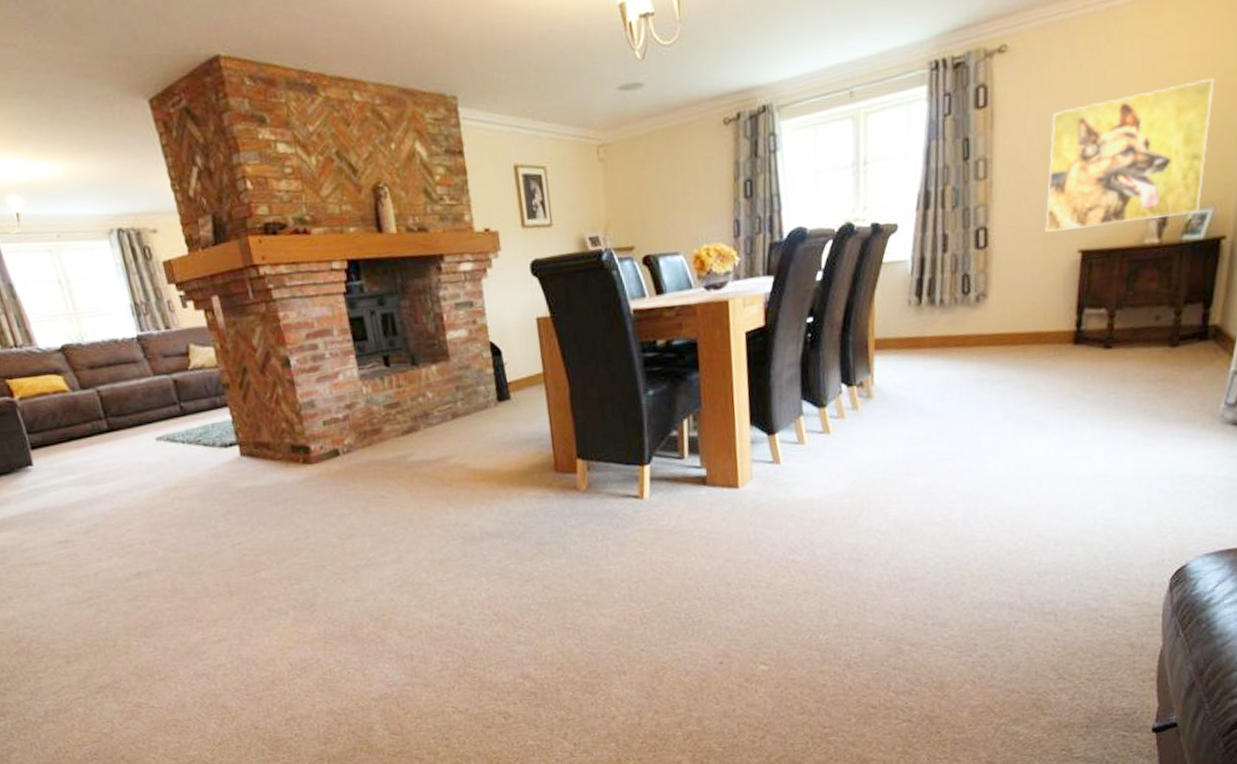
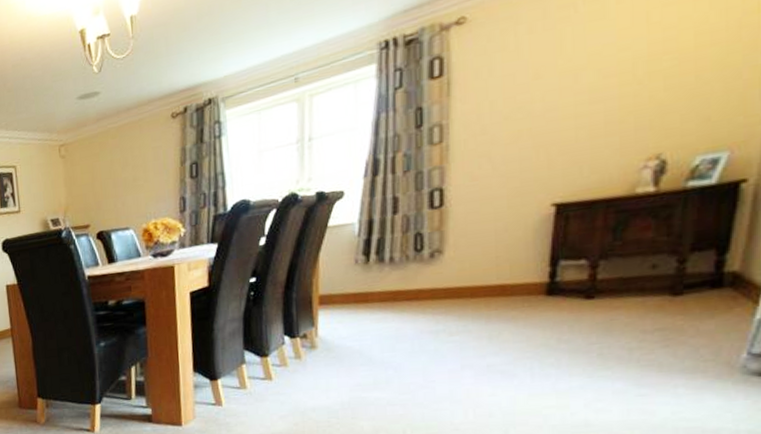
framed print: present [1045,77,1215,232] -> none [511,18,730,189]

